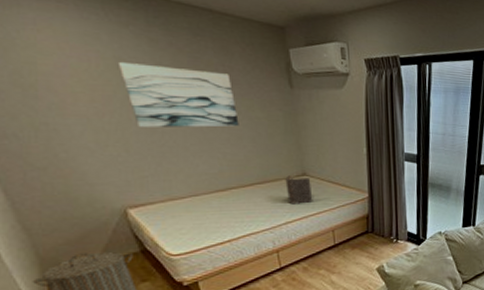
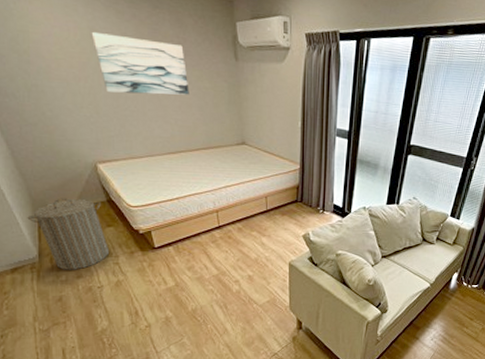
book: present [285,175,313,205] -> none [227,143,250,171]

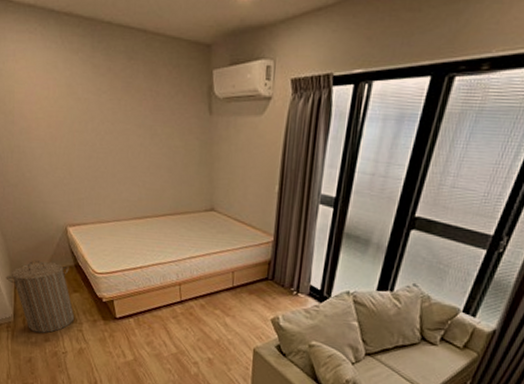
wall art: present [91,31,189,95] -> none [68,88,159,155]

